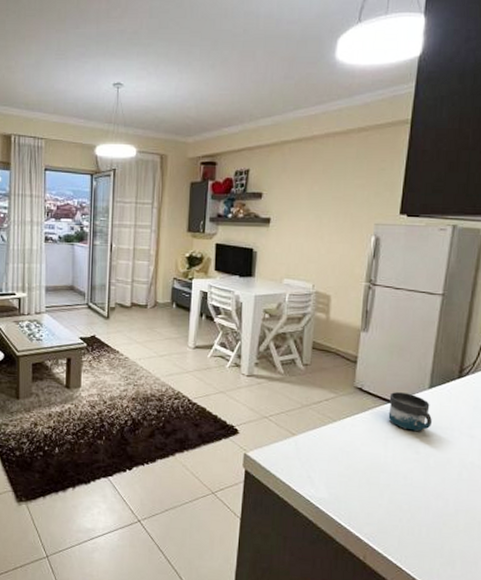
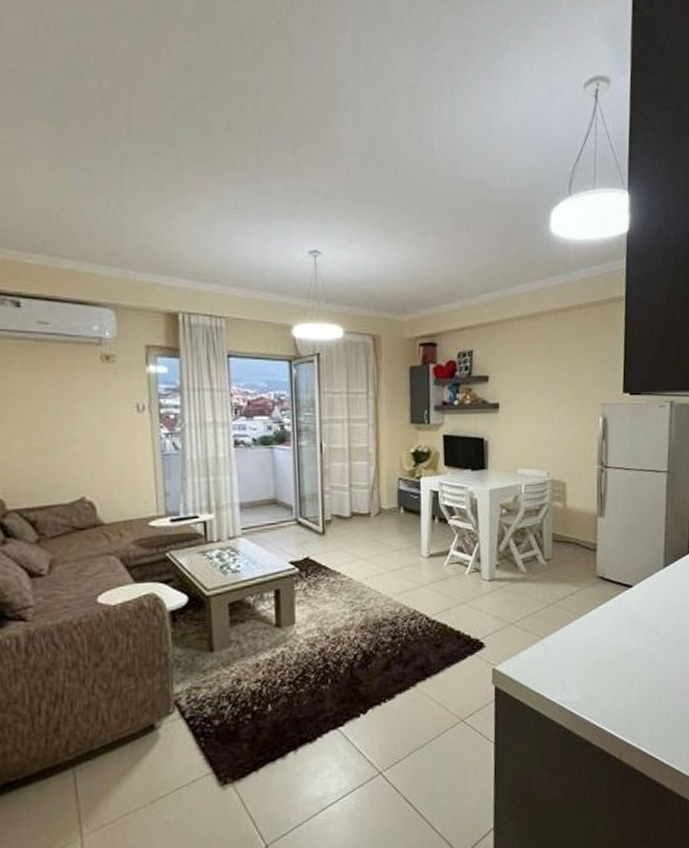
mug: present [388,392,432,431] -> none [629,575,669,613]

